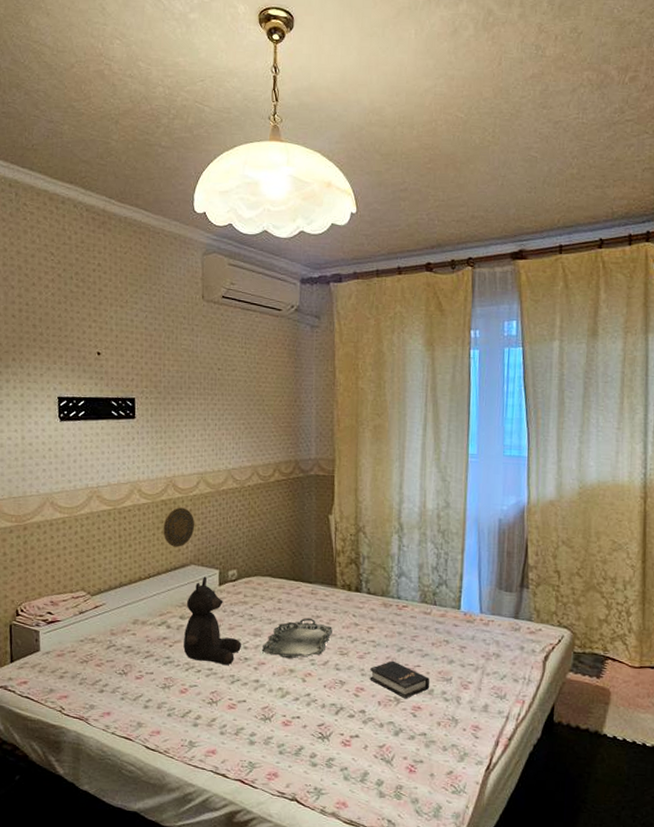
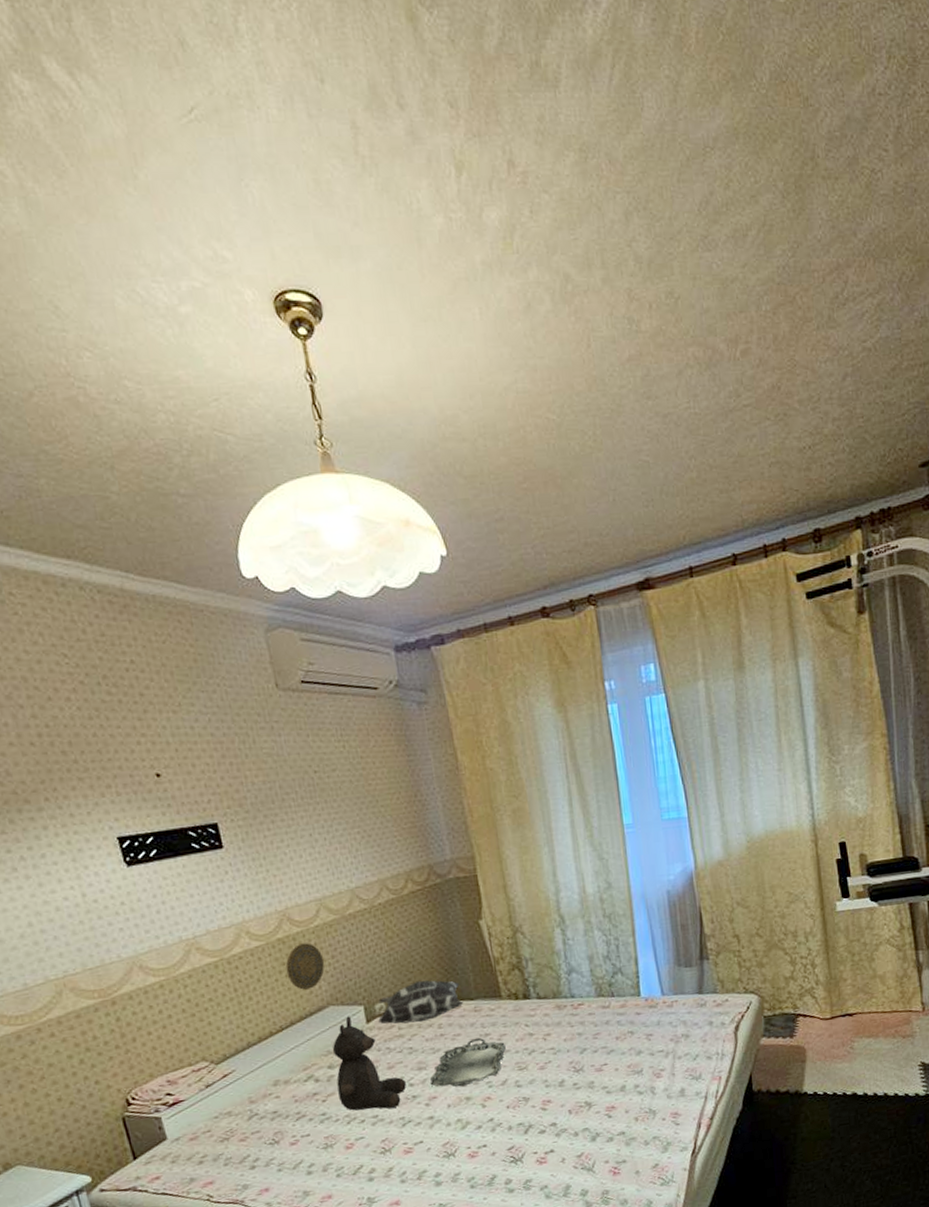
decorative pillow: none [229,557,303,594] -> present [378,980,464,1024]
hardback book: present [370,660,430,699] -> none [554,1064,621,1102]

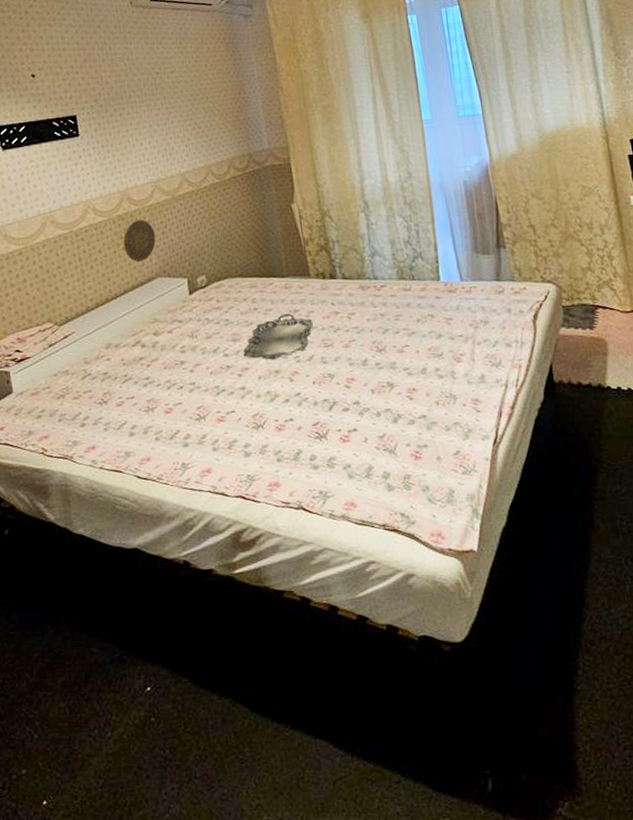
teddy bear: present [332,1016,406,1111] -> none [158,287,222,377]
decorative pillow: present [378,980,464,1024] -> none [199,257,276,297]

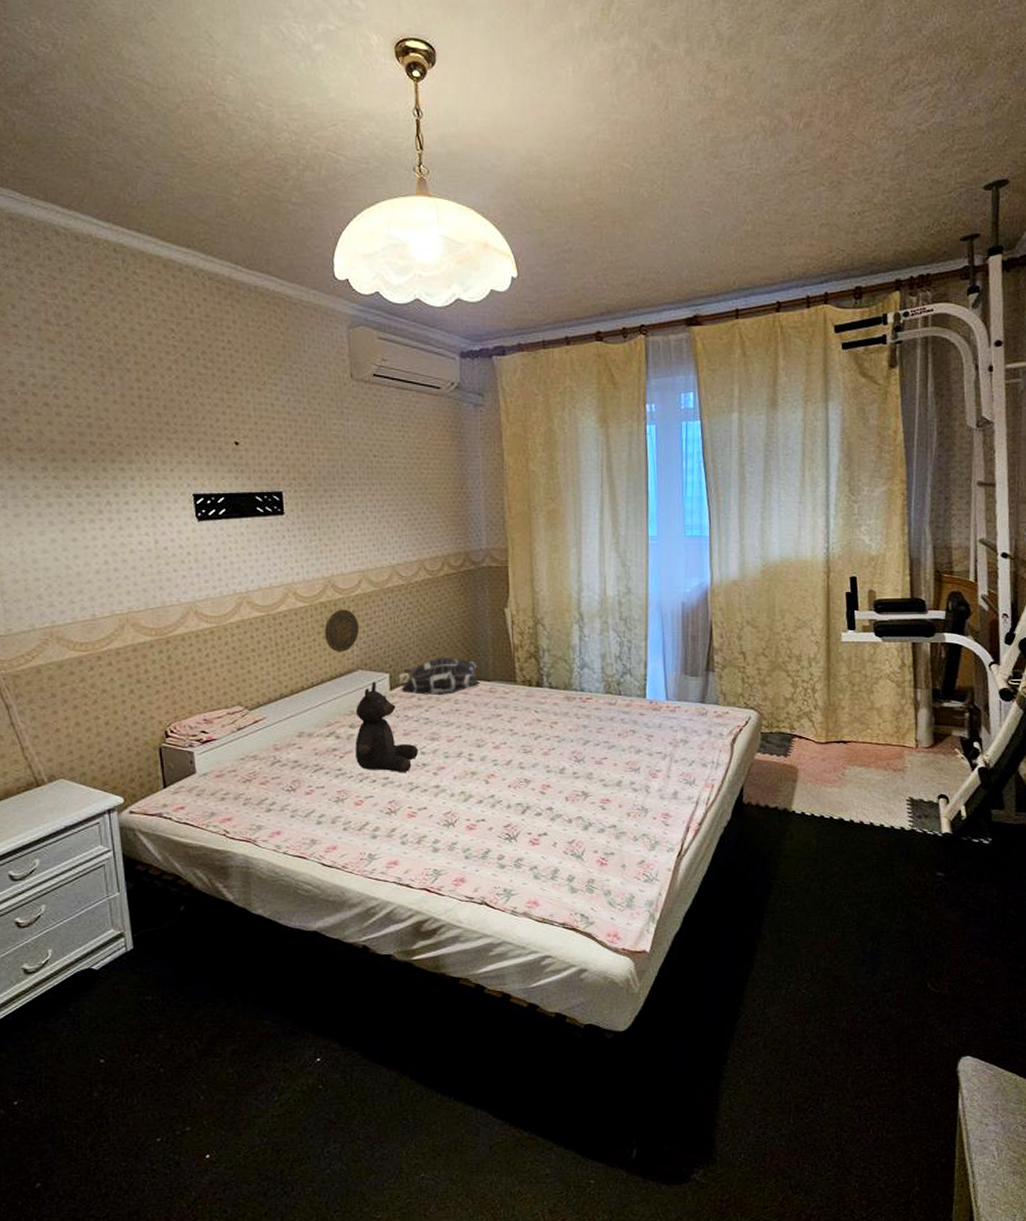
teddy bear: none [158,287,222,377] -> present [355,681,418,773]
decorative pillow: none [199,257,276,297] -> present [401,657,481,696]
serving tray: present [243,313,313,360] -> none [440,717,514,761]

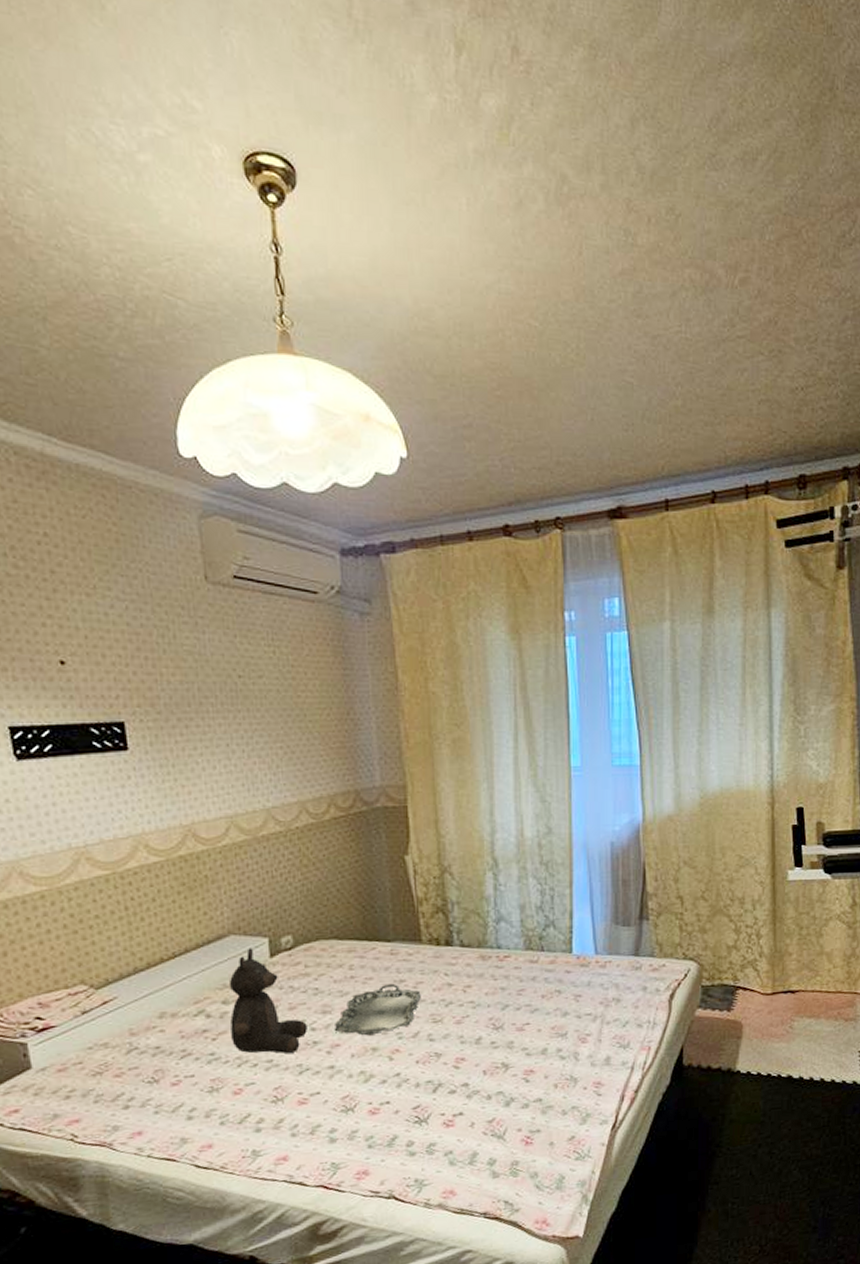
decorative plate: present [324,609,360,652] -> none [185,863,230,915]
decorative pillow: present [401,657,481,696] -> none [283,915,380,962]
serving tray: none [440,717,514,761] -> present [334,983,421,1036]

